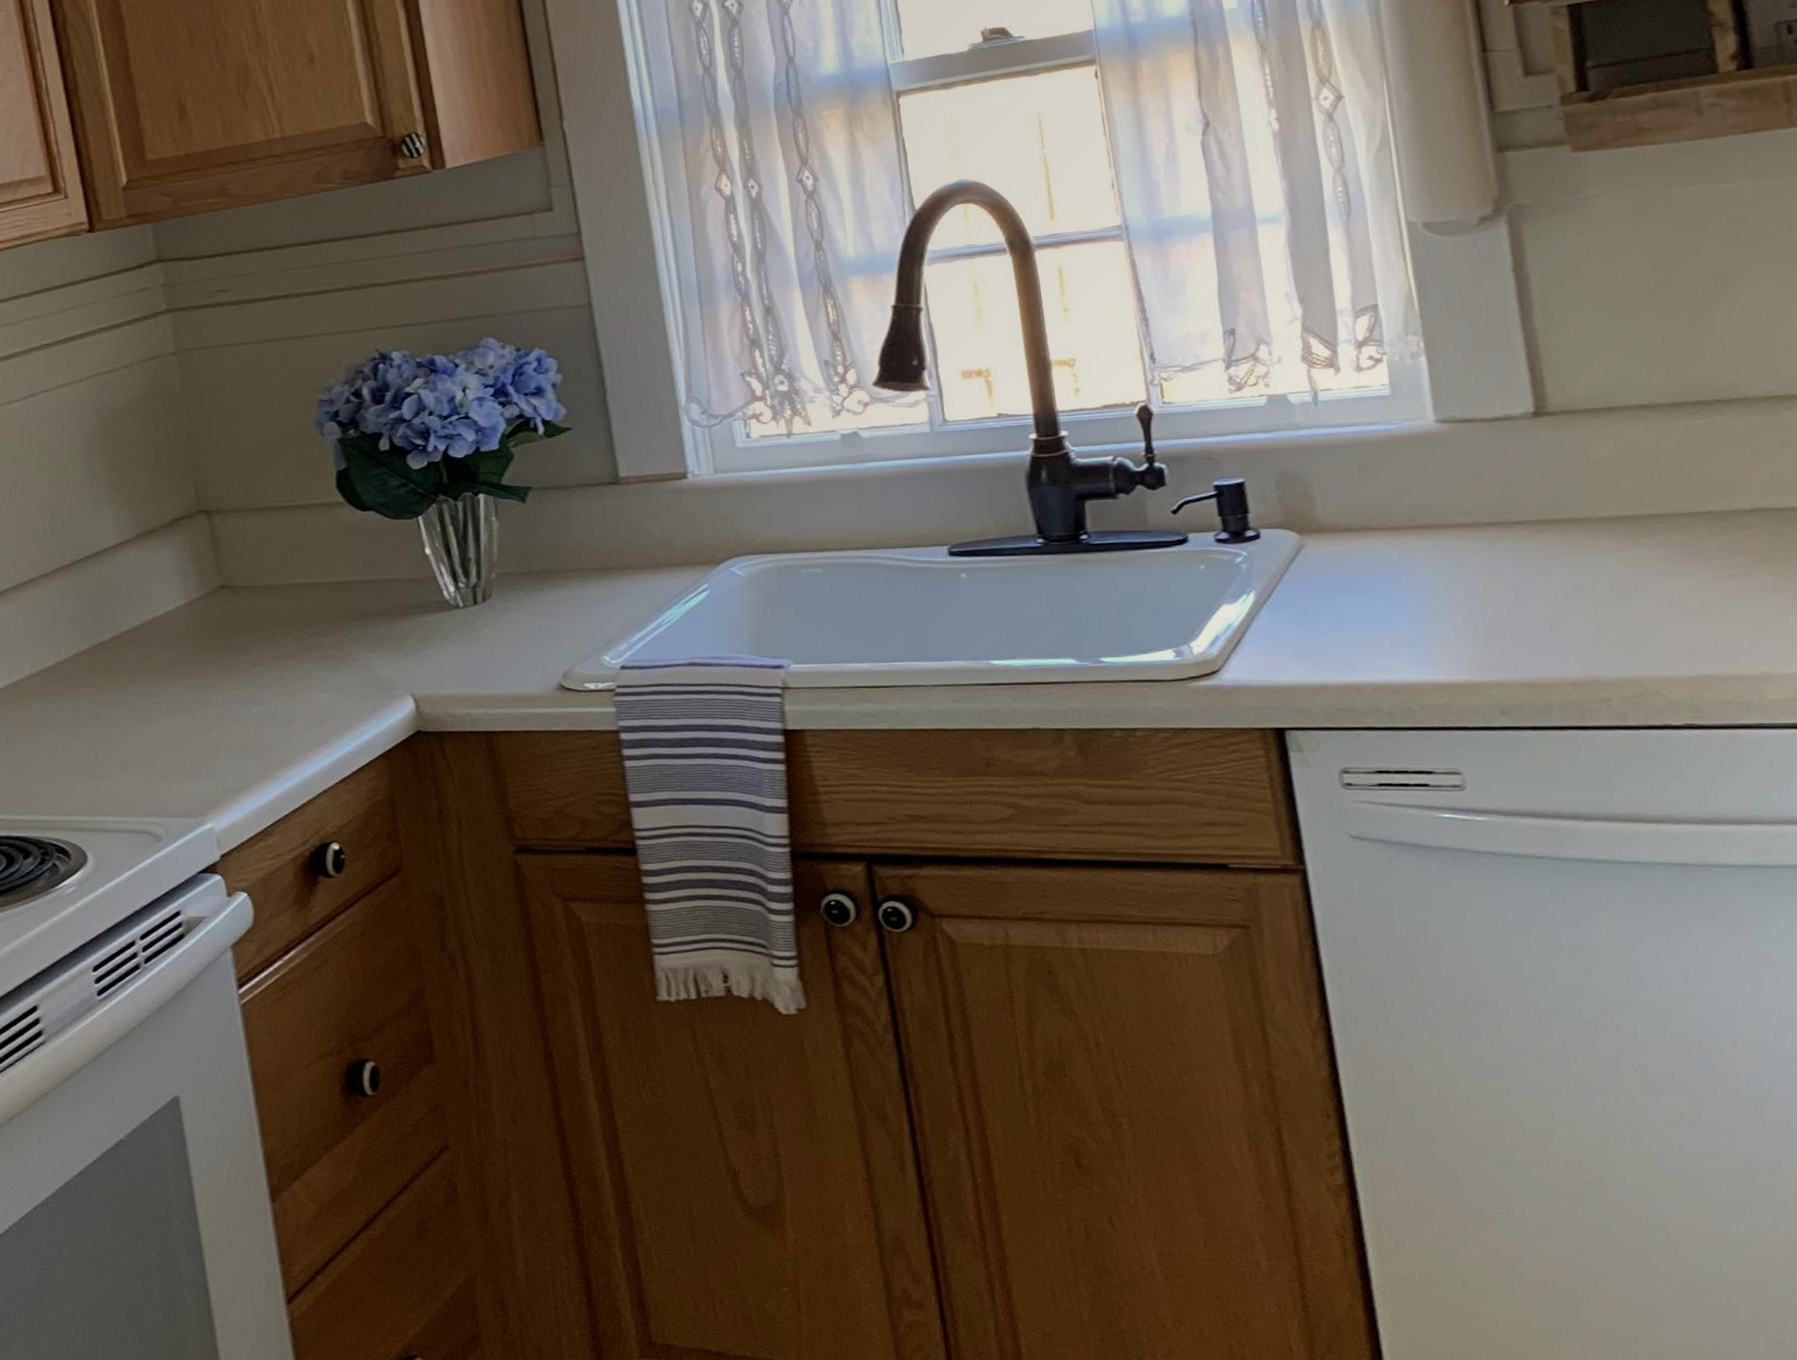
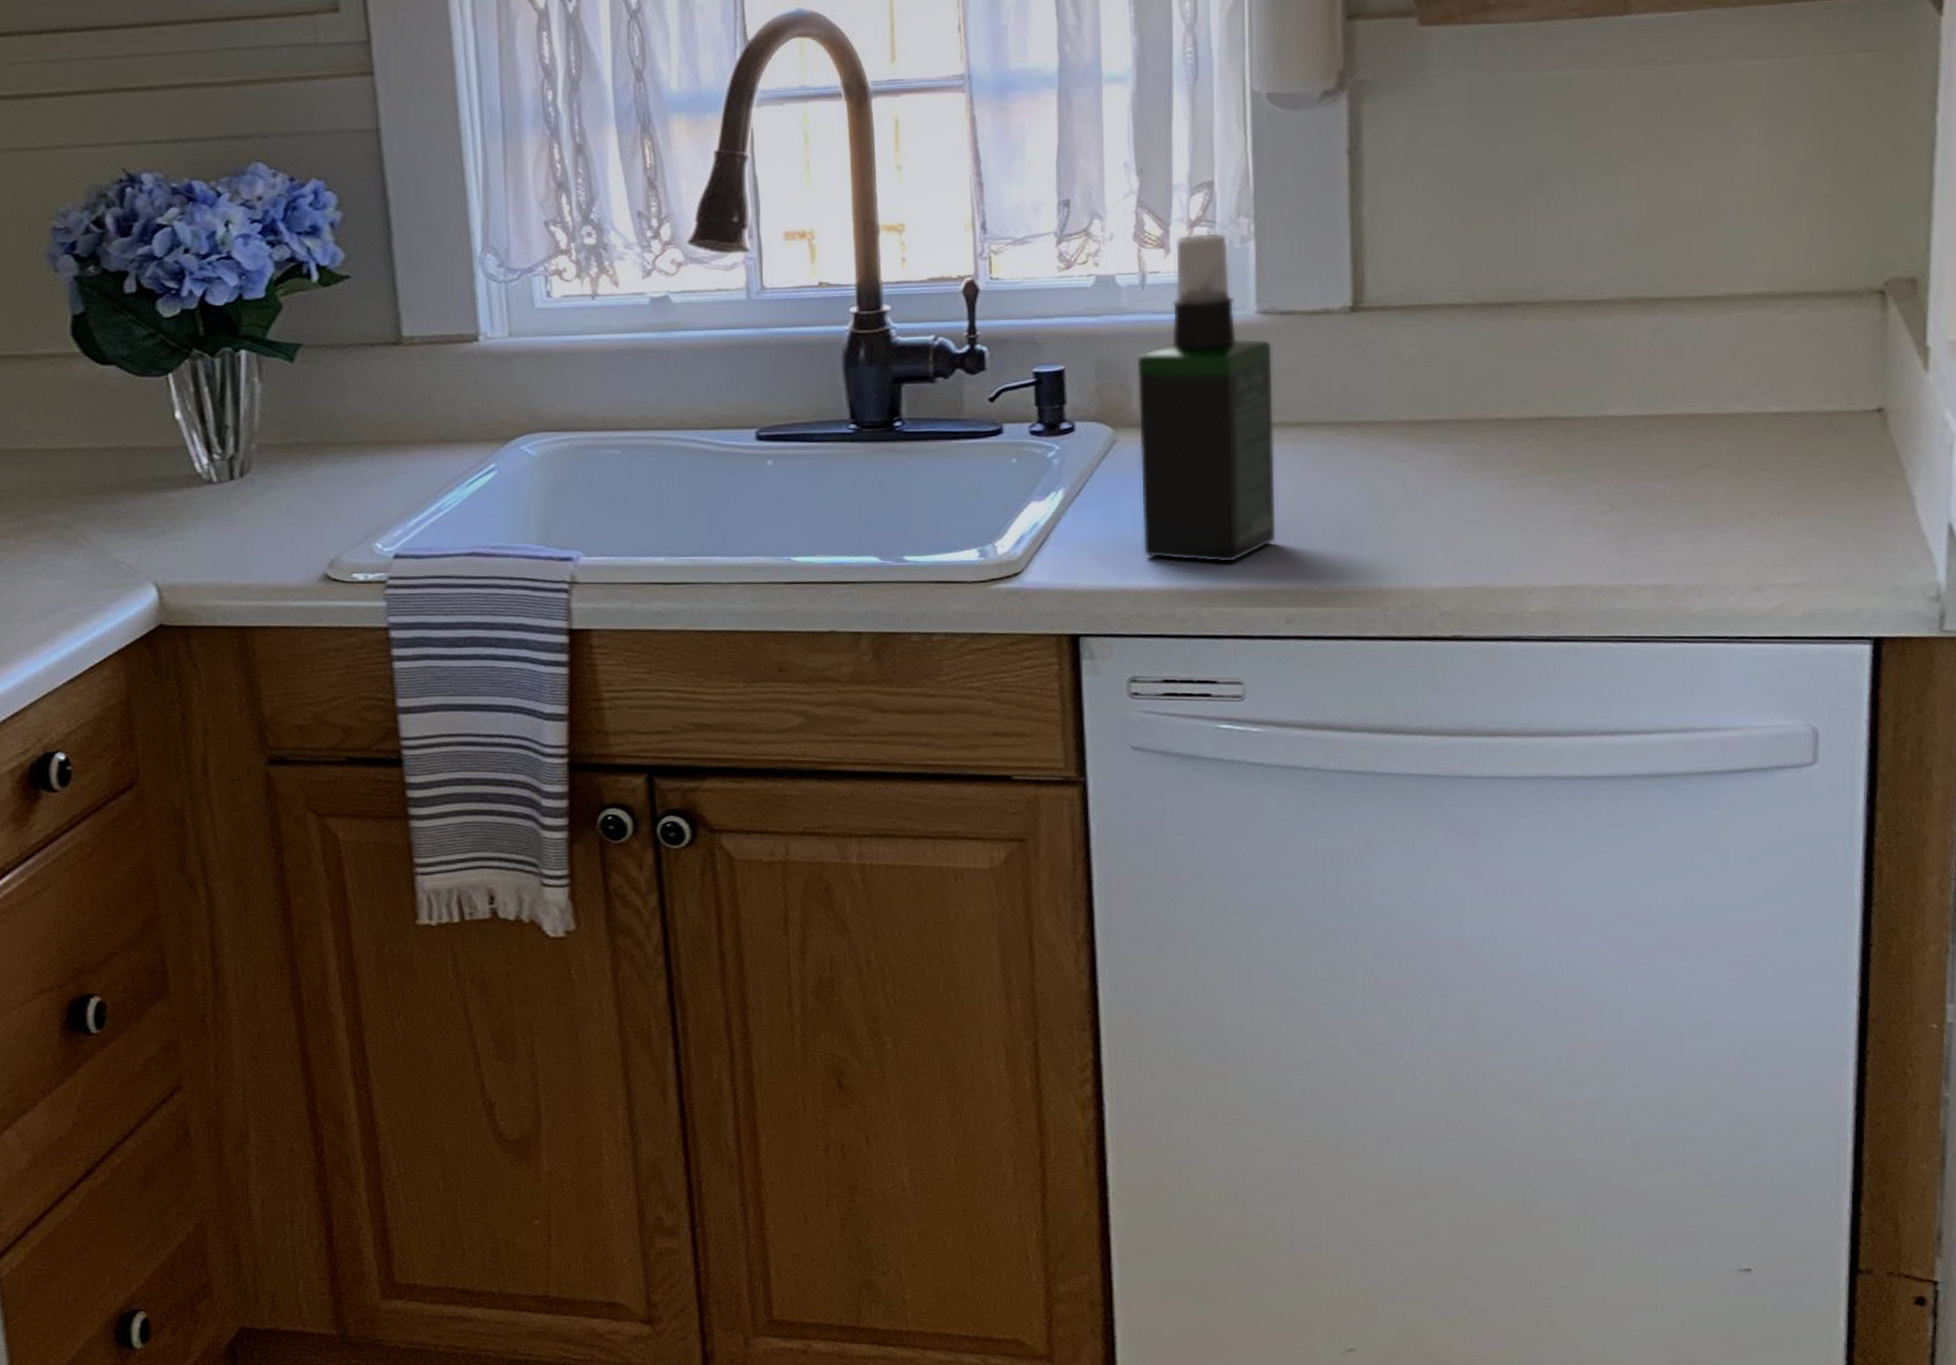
spray bottle: none [1316,350,1482,658] -> present [1137,232,1277,564]

